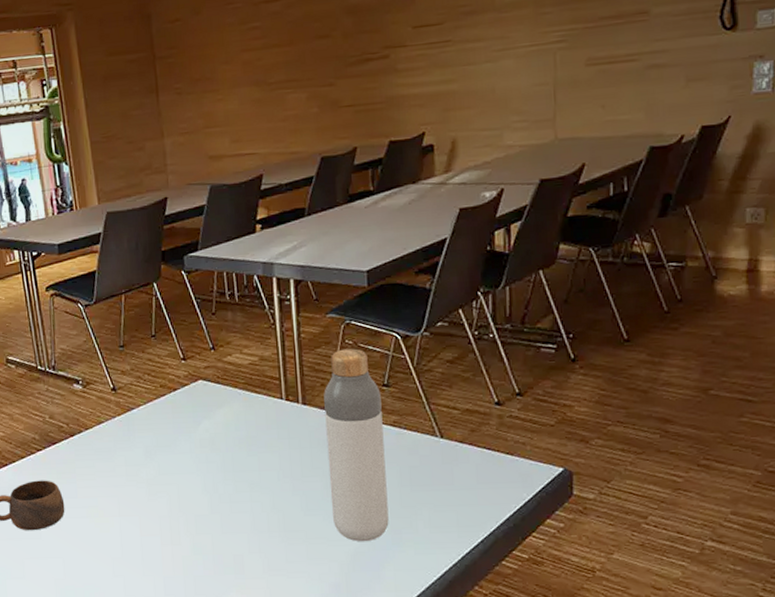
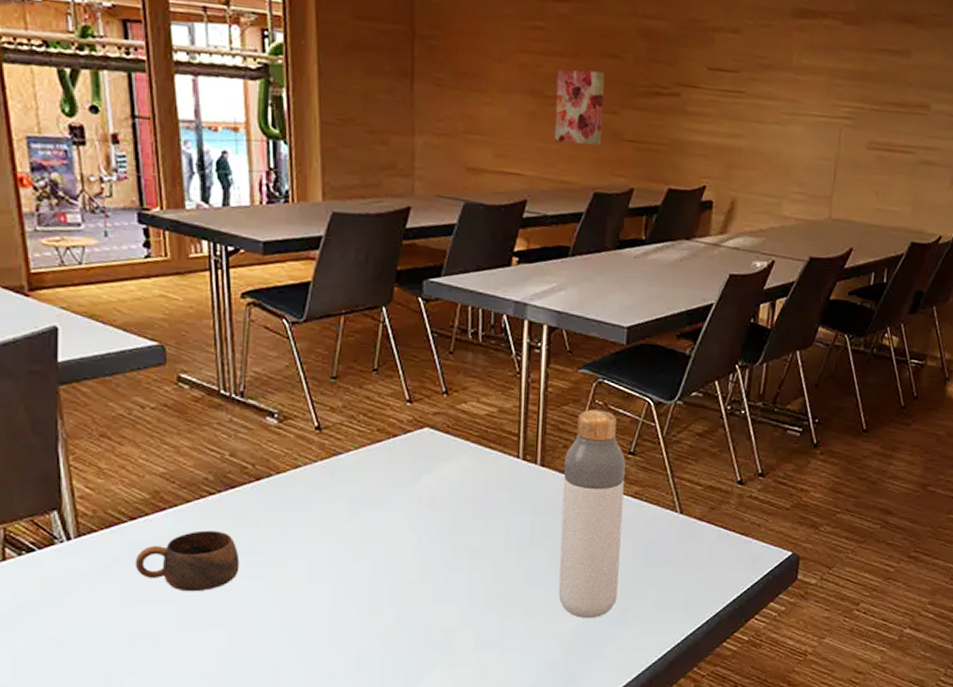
wall art: none [276,51,322,120] -> present [554,69,604,146]

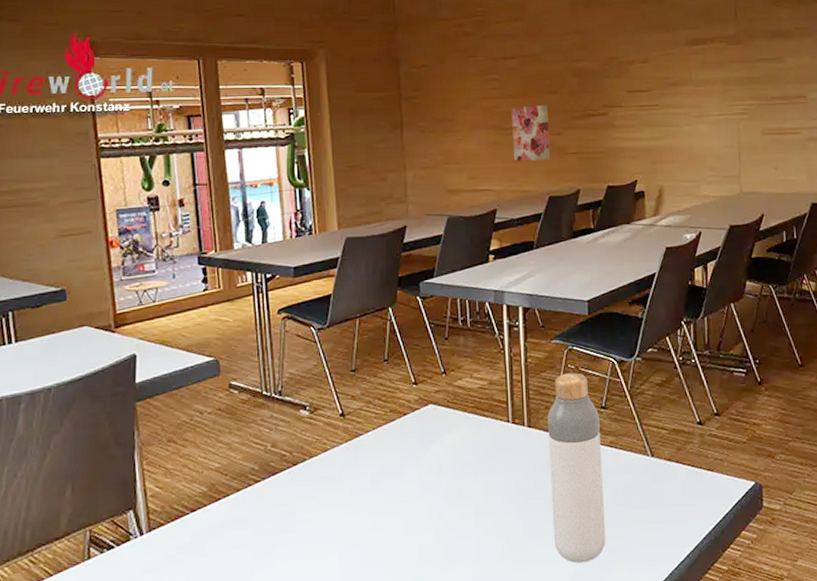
cup: present [135,530,240,592] -> none [195,514,281,573]

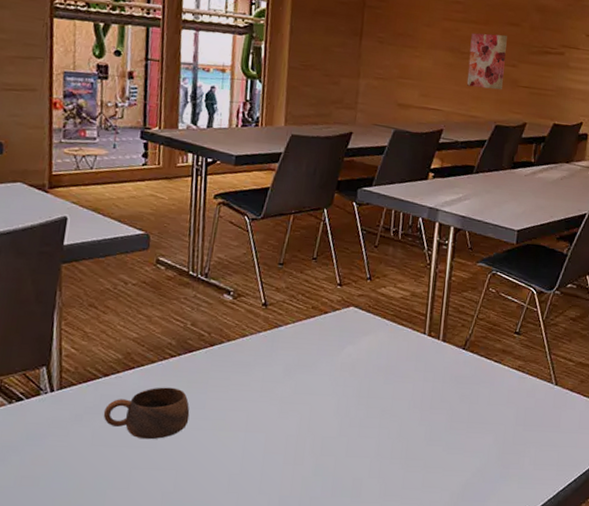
cup: none [195,514,281,573] -> present [103,387,190,440]
bottle: present [548,372,606,563] -> none [451,296,512,474]

